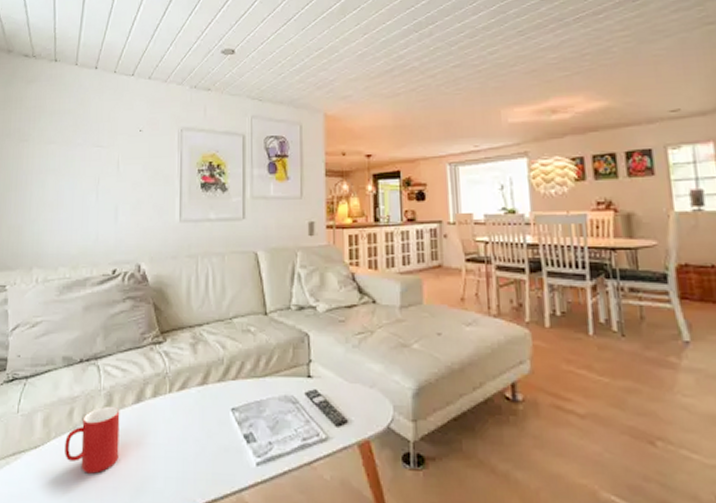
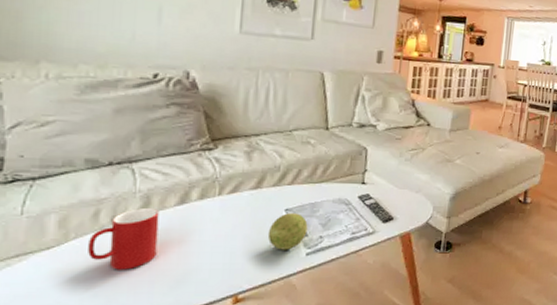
decorative ball: none [216,412,256,458] -> present [267,212,308,250]

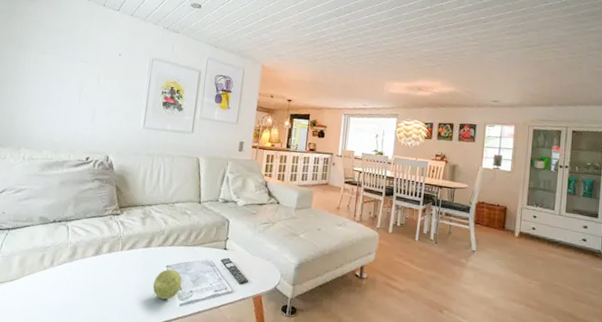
cup: present [88,207,160,270] -> none [35,256,82,303]

